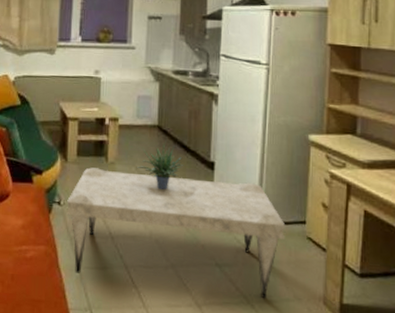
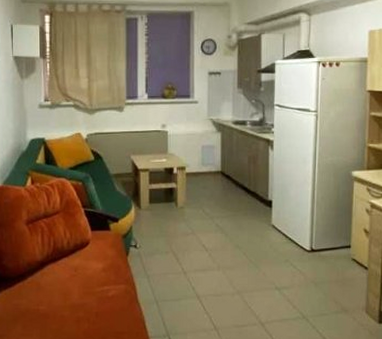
coffee table: present [67,167,286,298] -> none [143,213,334,312]
potted plant: present [137,142,185,190] -> none [204,185,247,227]

